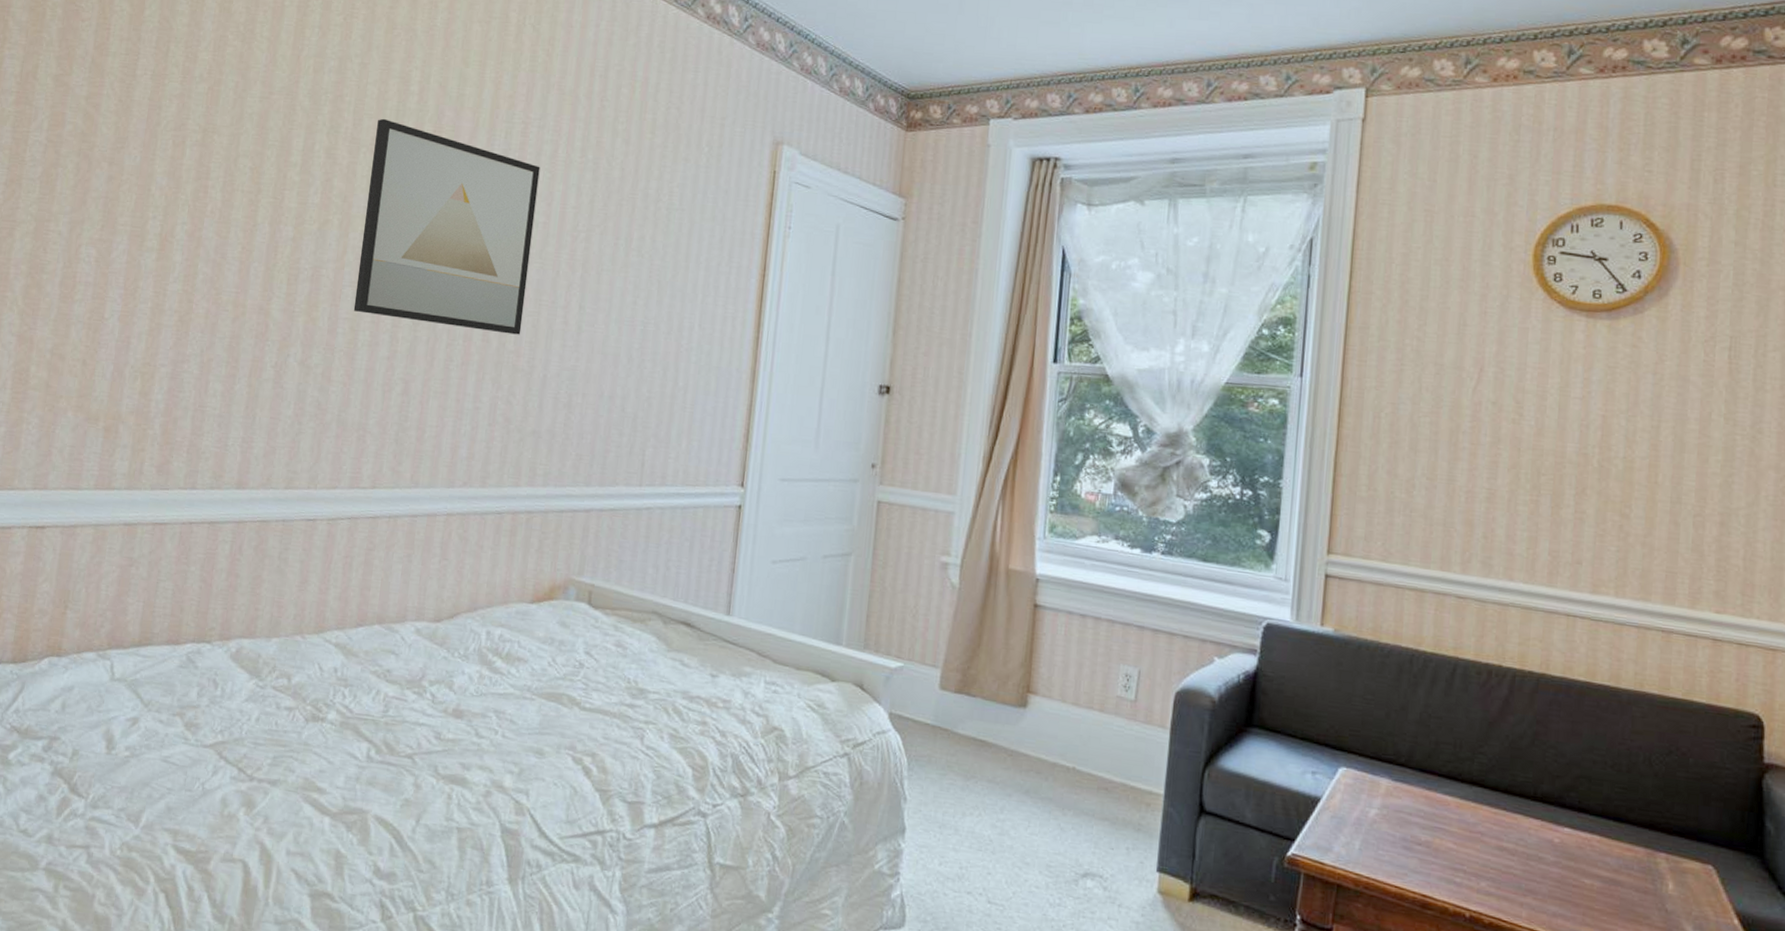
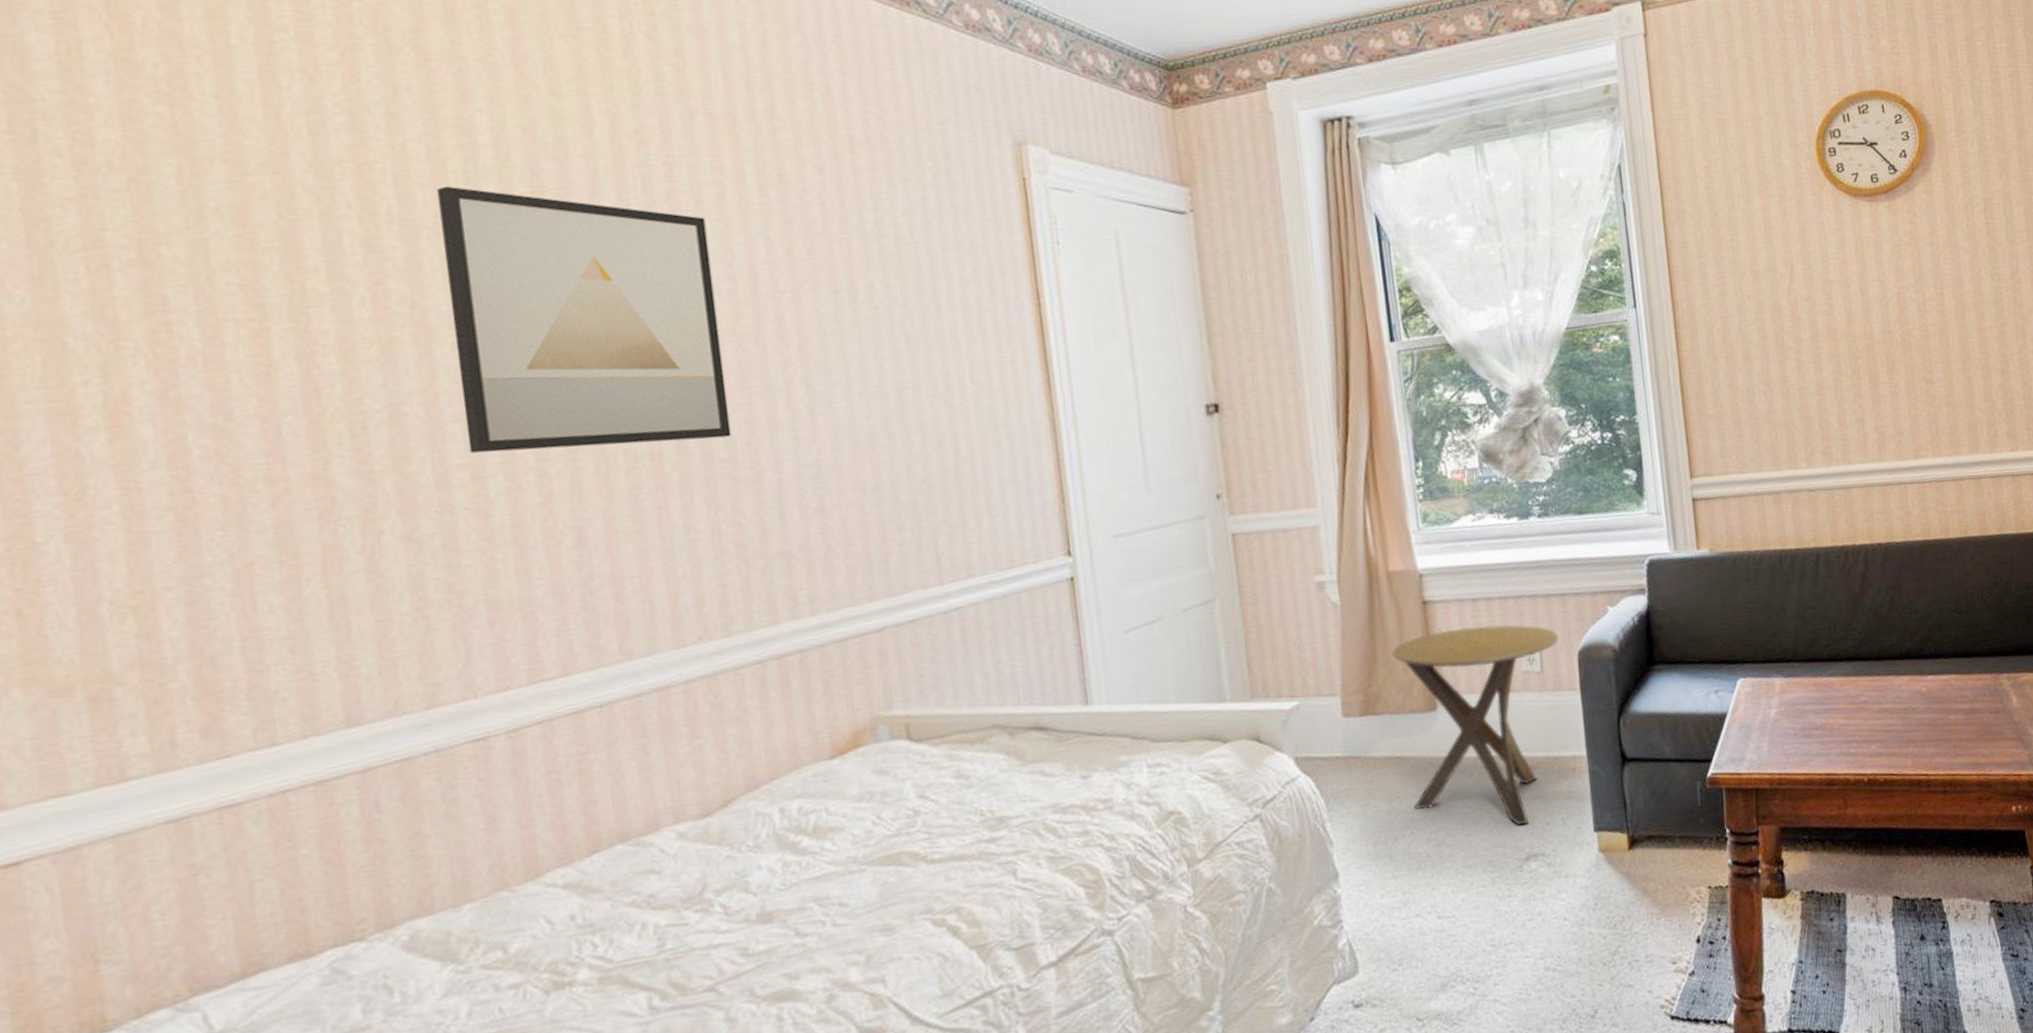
side table: none [986,635,1159,843] -> present [1392,624,1559,826]

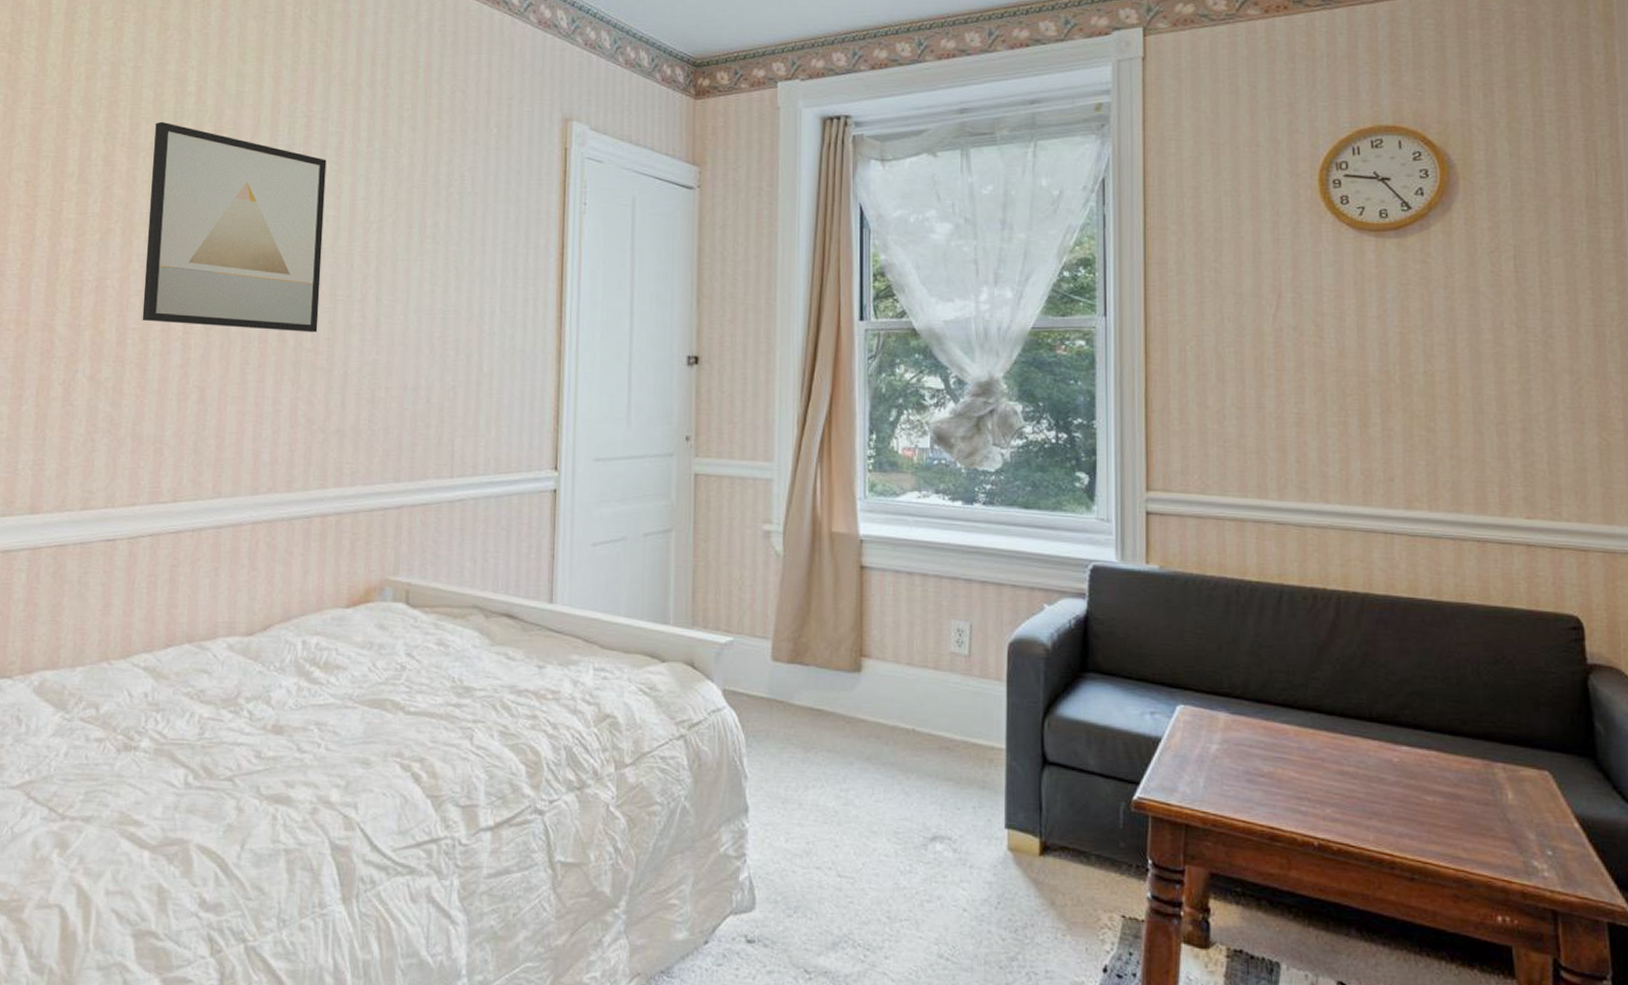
side table: present [1392,624,1559,826] -> none [825,597,990,805]

